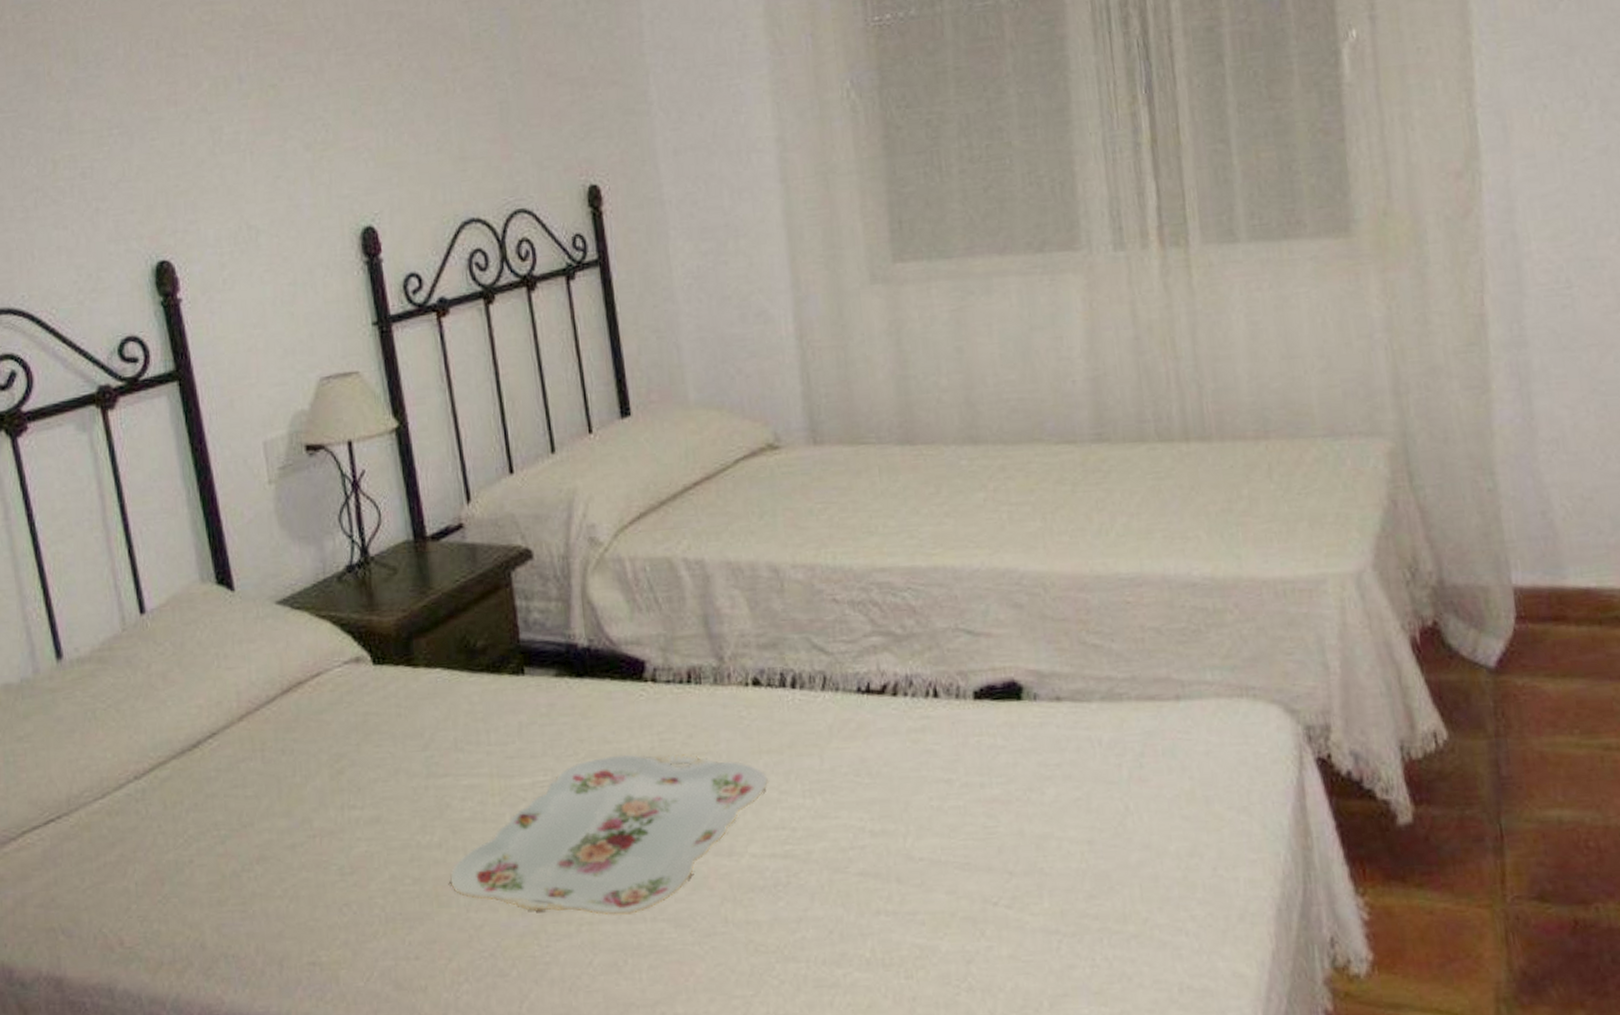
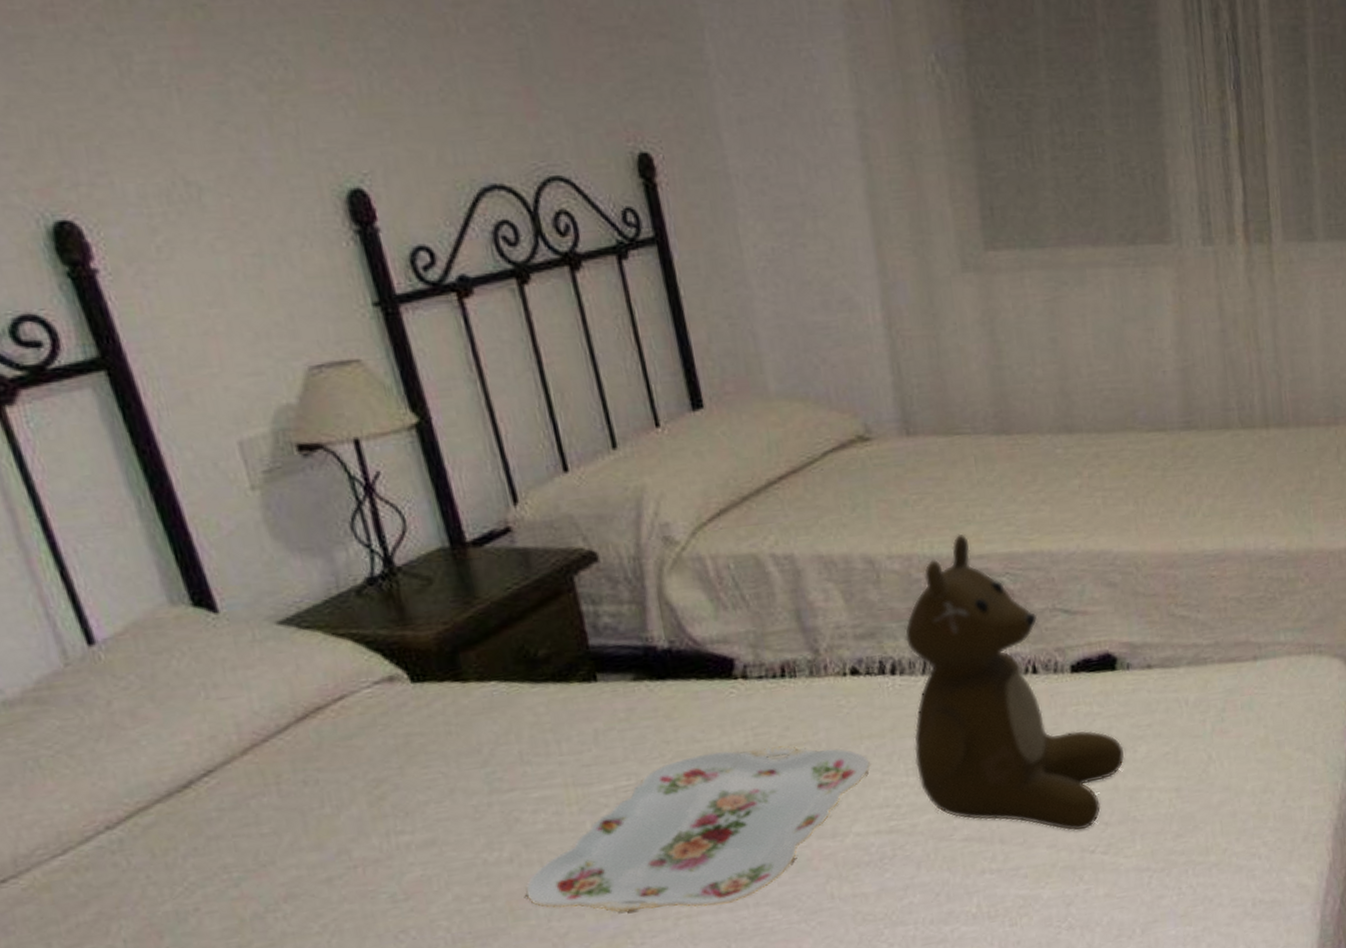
teddy bear: none [806,545,1031,878] -> present [905,534,1124,831]

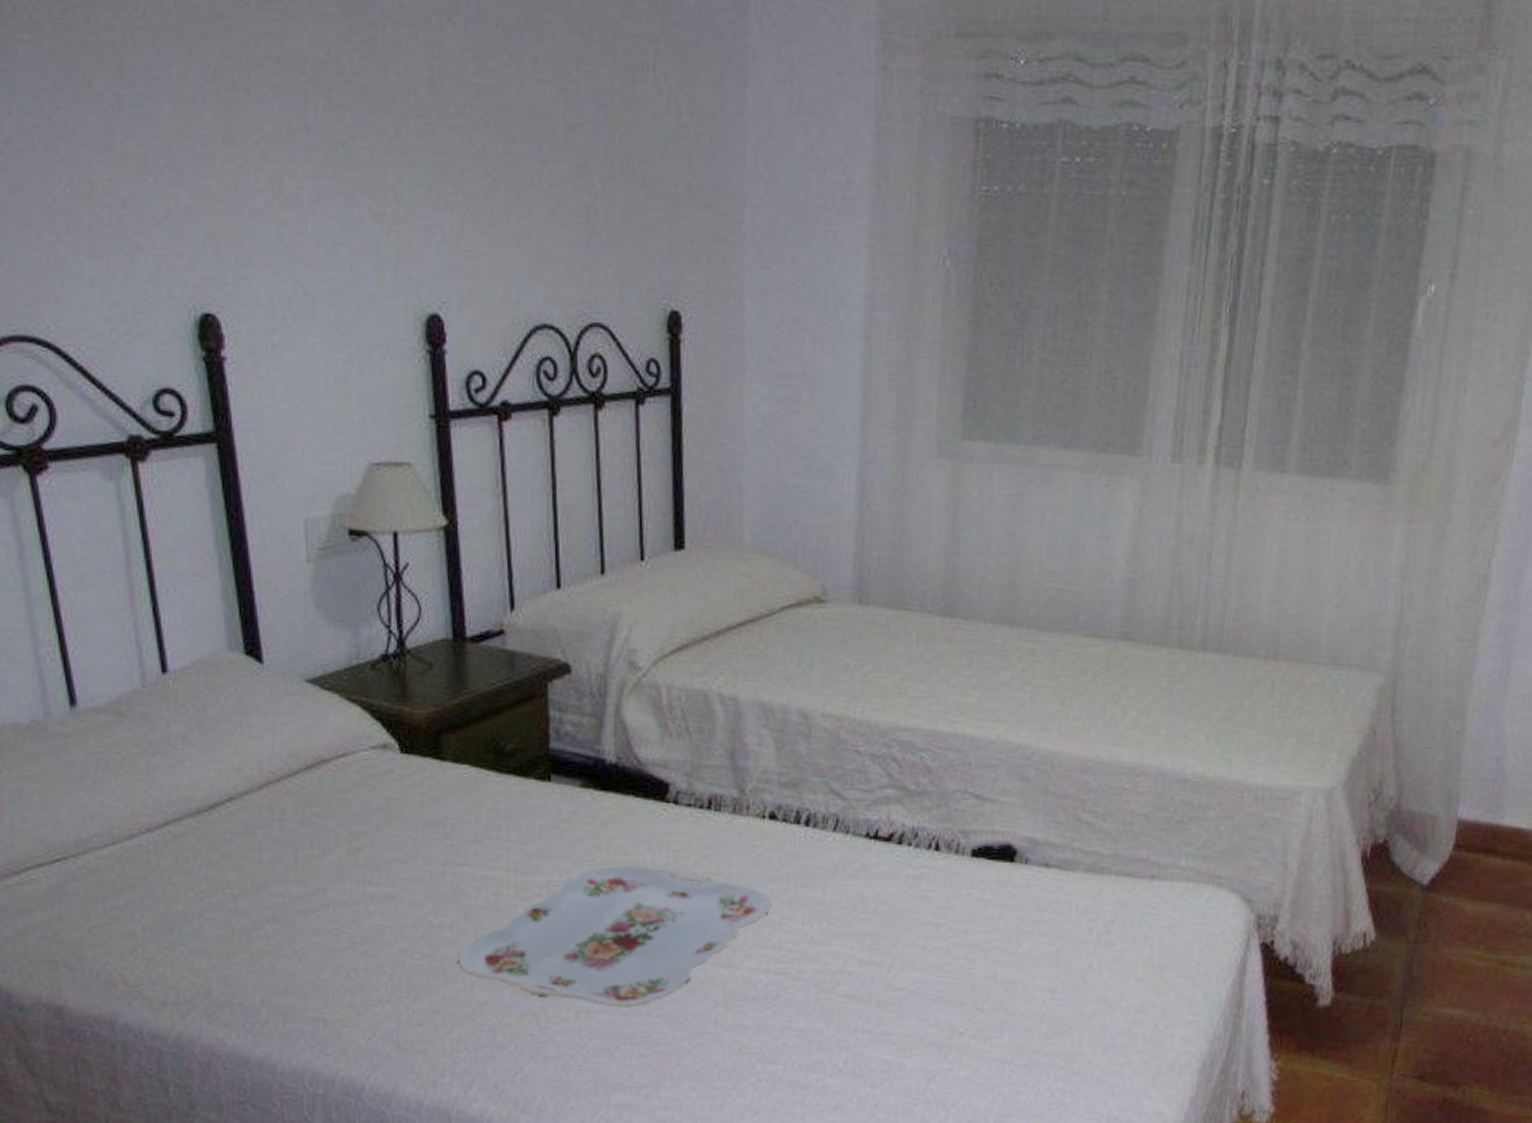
teddy bear: present [905,534,1124,831] -> none [812,704,1009,1010]

